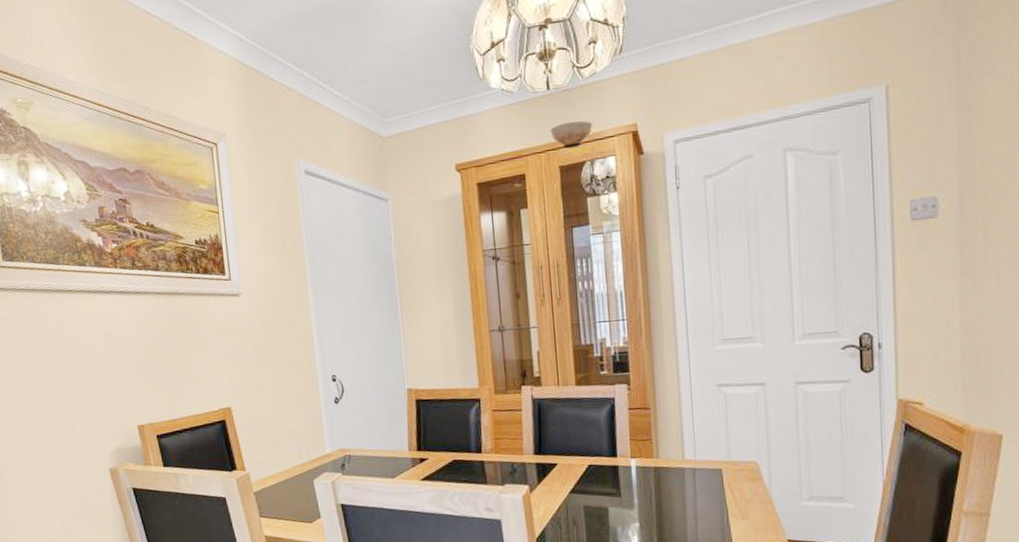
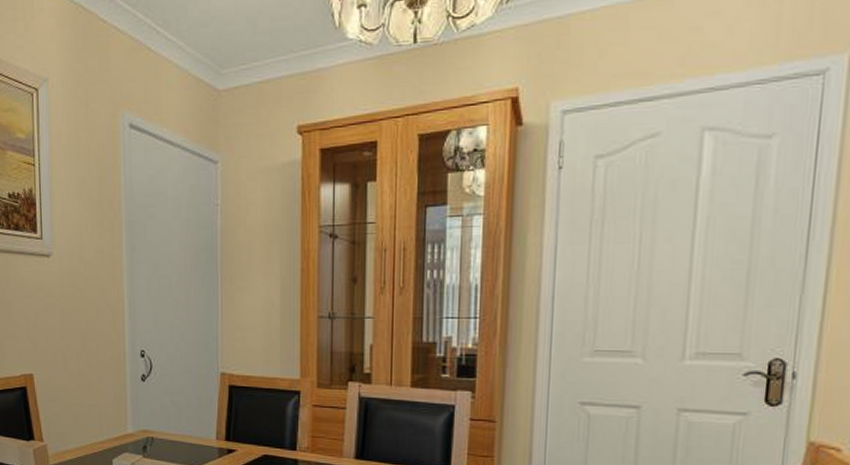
decorative bowl: present [550,120,593,149] -> none [412,81,465,115]

